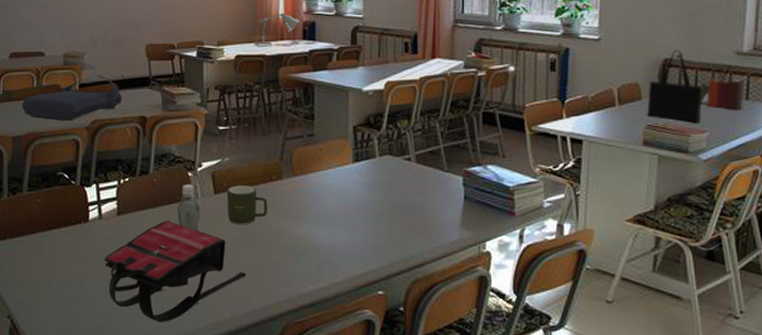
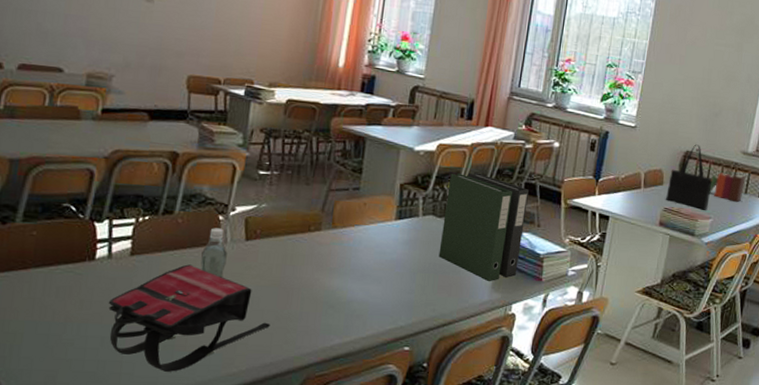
bag: present [21,75,122,121] -> none [26,101,153,148]
mug: present [226,185,267,225] -> none [257,233,302,275]
desk lamp: present [254,12,300,47] -> none [308,62,360,95]
binder: none [401,106,489,219] -> present [438,171,530,281]

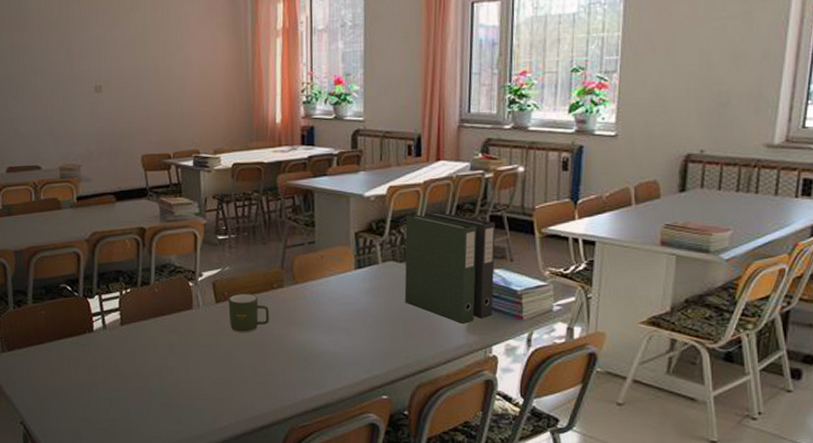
backpack: present [108,264,271,372] -> none [110,329,250,427]
bottle: present [200,228,227,278] -> none [179,294,202,340]
mug: none [257,233,302,275] -> present [228,294,269,333]
tote bag: present [666,144,713,210] -> none [666,144,728,221]
books: present [709,172,746,203] -> none [724,173,774,208]

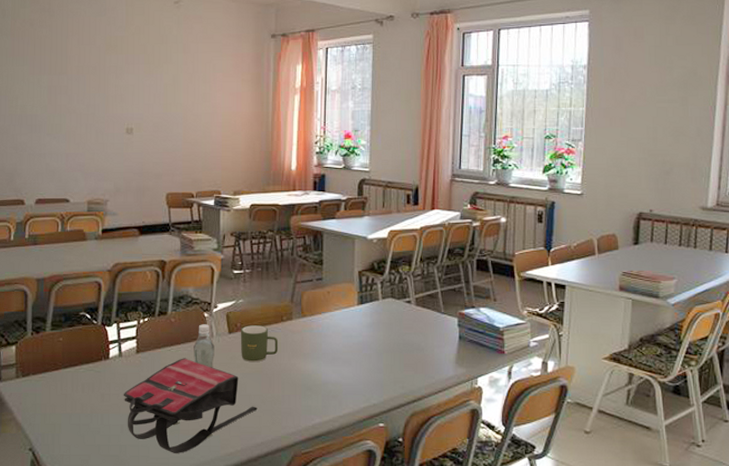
backpack: none [110,329,250,427] -> present [123,358,258,453]
bottle: none [179,294,202,340] -> present [193,324,215,368]
binder: present [404,210,496,324] -> none [401,253,482,357]

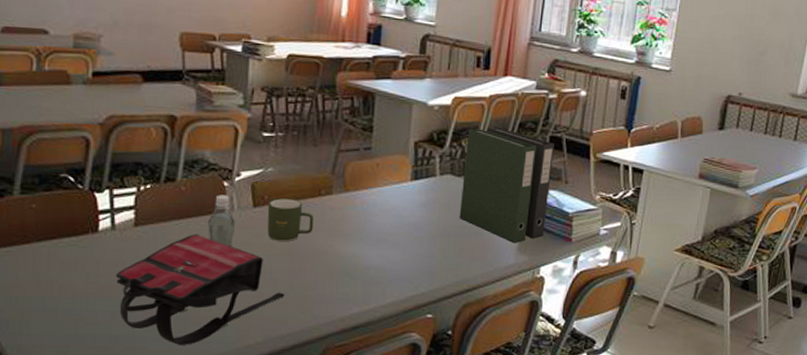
binder: none [401,253,482,357] -> present [459,126,555,243]

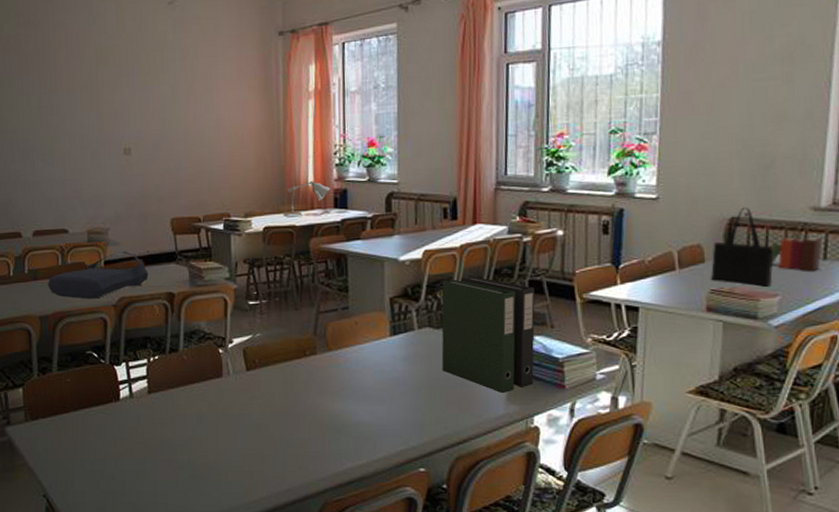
bag: none [15,63,147,114] -> present [47,251,149,299]
backpack: present [115,234,285,345] -> none [136,398,282,501]
bottle: present [208,195,235,247] -> none [209,361,232,409]
mug: present [267,198,314,242] -> none [259,361,302,402]
desk lamp: none [310,11,365,48] -> present [283,180,330,218]
tote bag: none [706,87,759,160] -> present [711,207,775,287]
books: none [754,118,795,151] -> present [771,236,822,273]

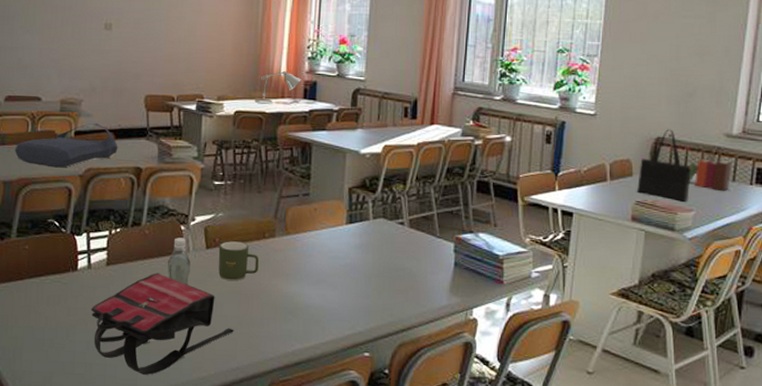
backpack: none [136,398,282,501] -> present [90,273,234,375]
bottle: none [209,361,232,409] -> present [167,237,191,285]
mug: none [259,361,302,402] -> present [218,241,259,281]
binder: present [441,275,536,393] -> none [392,171,483,285]

